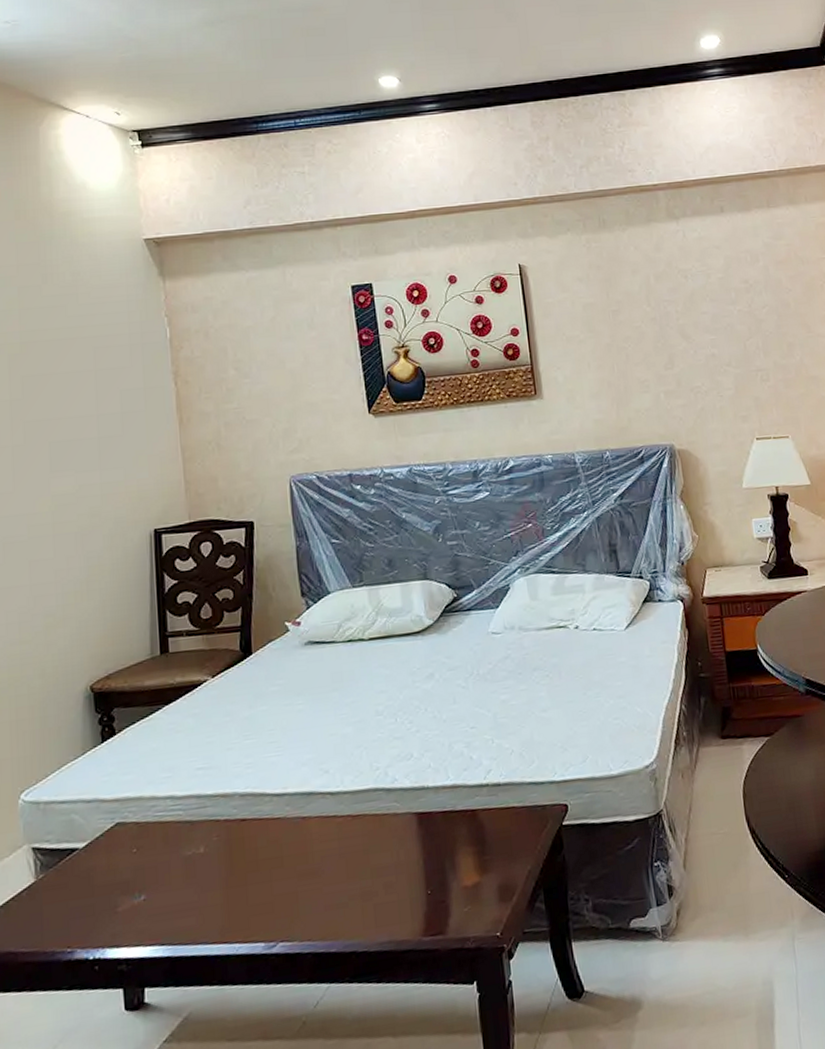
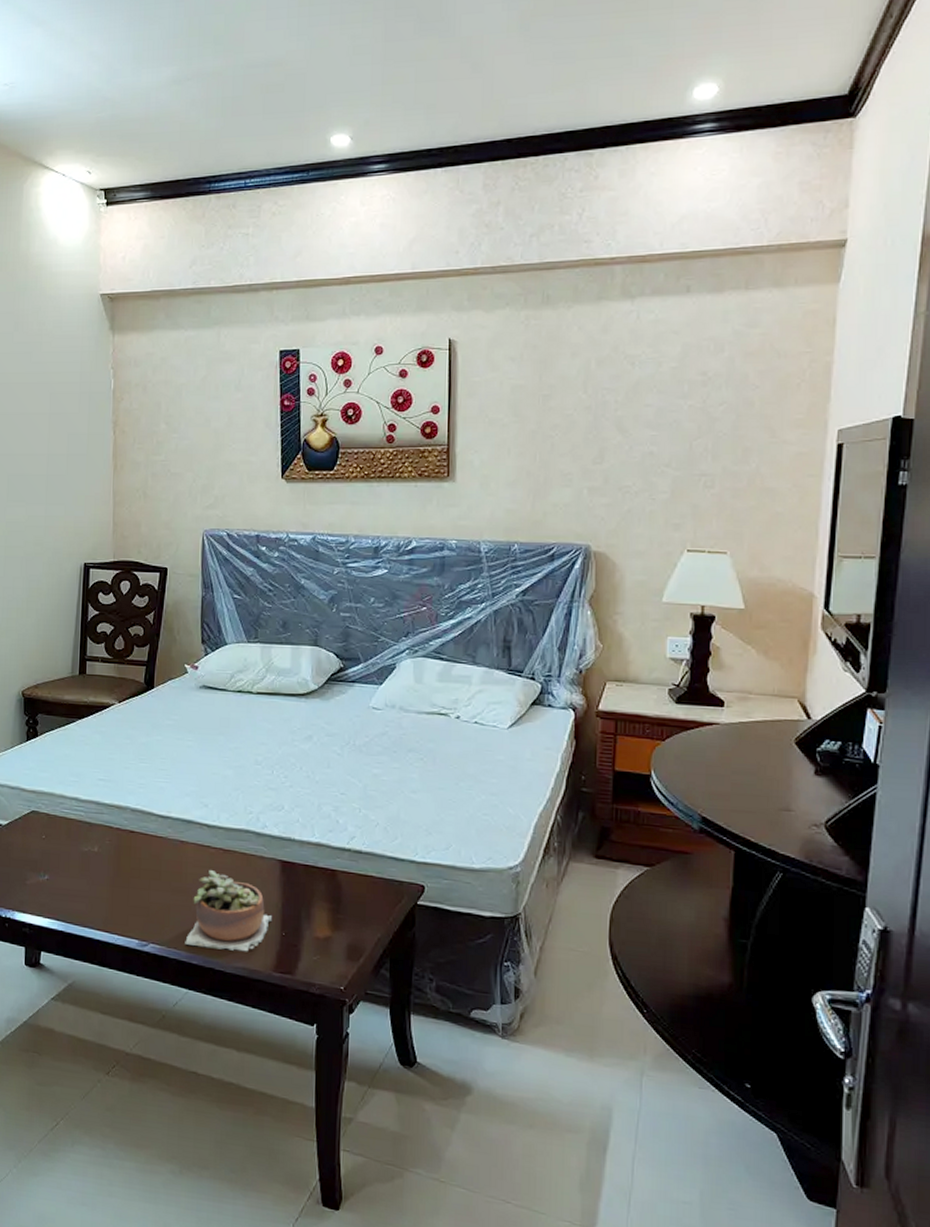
succulent plant: none [319,841,415,933] -> present [185,870,273,952]

